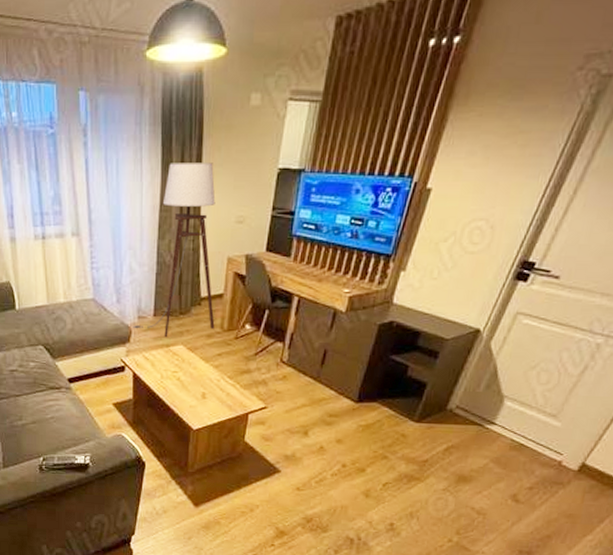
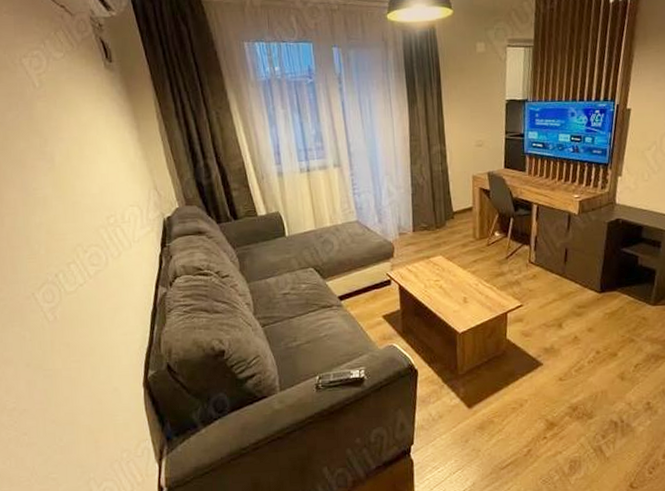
floor lamp: present [133,163,216,337] -> none [395,99,468,249]

